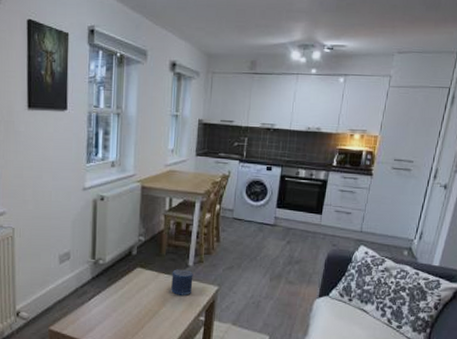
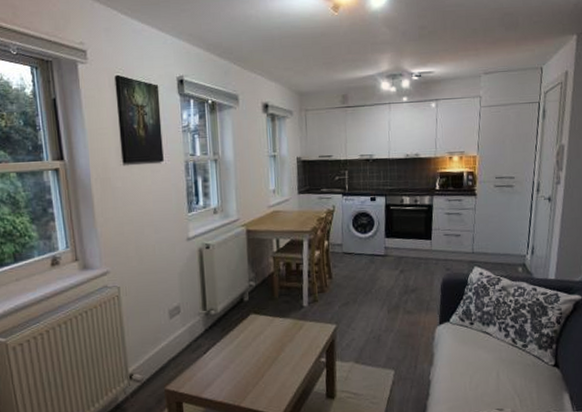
candle: present [171,269,193,295] -> none [287,311,310,338]

